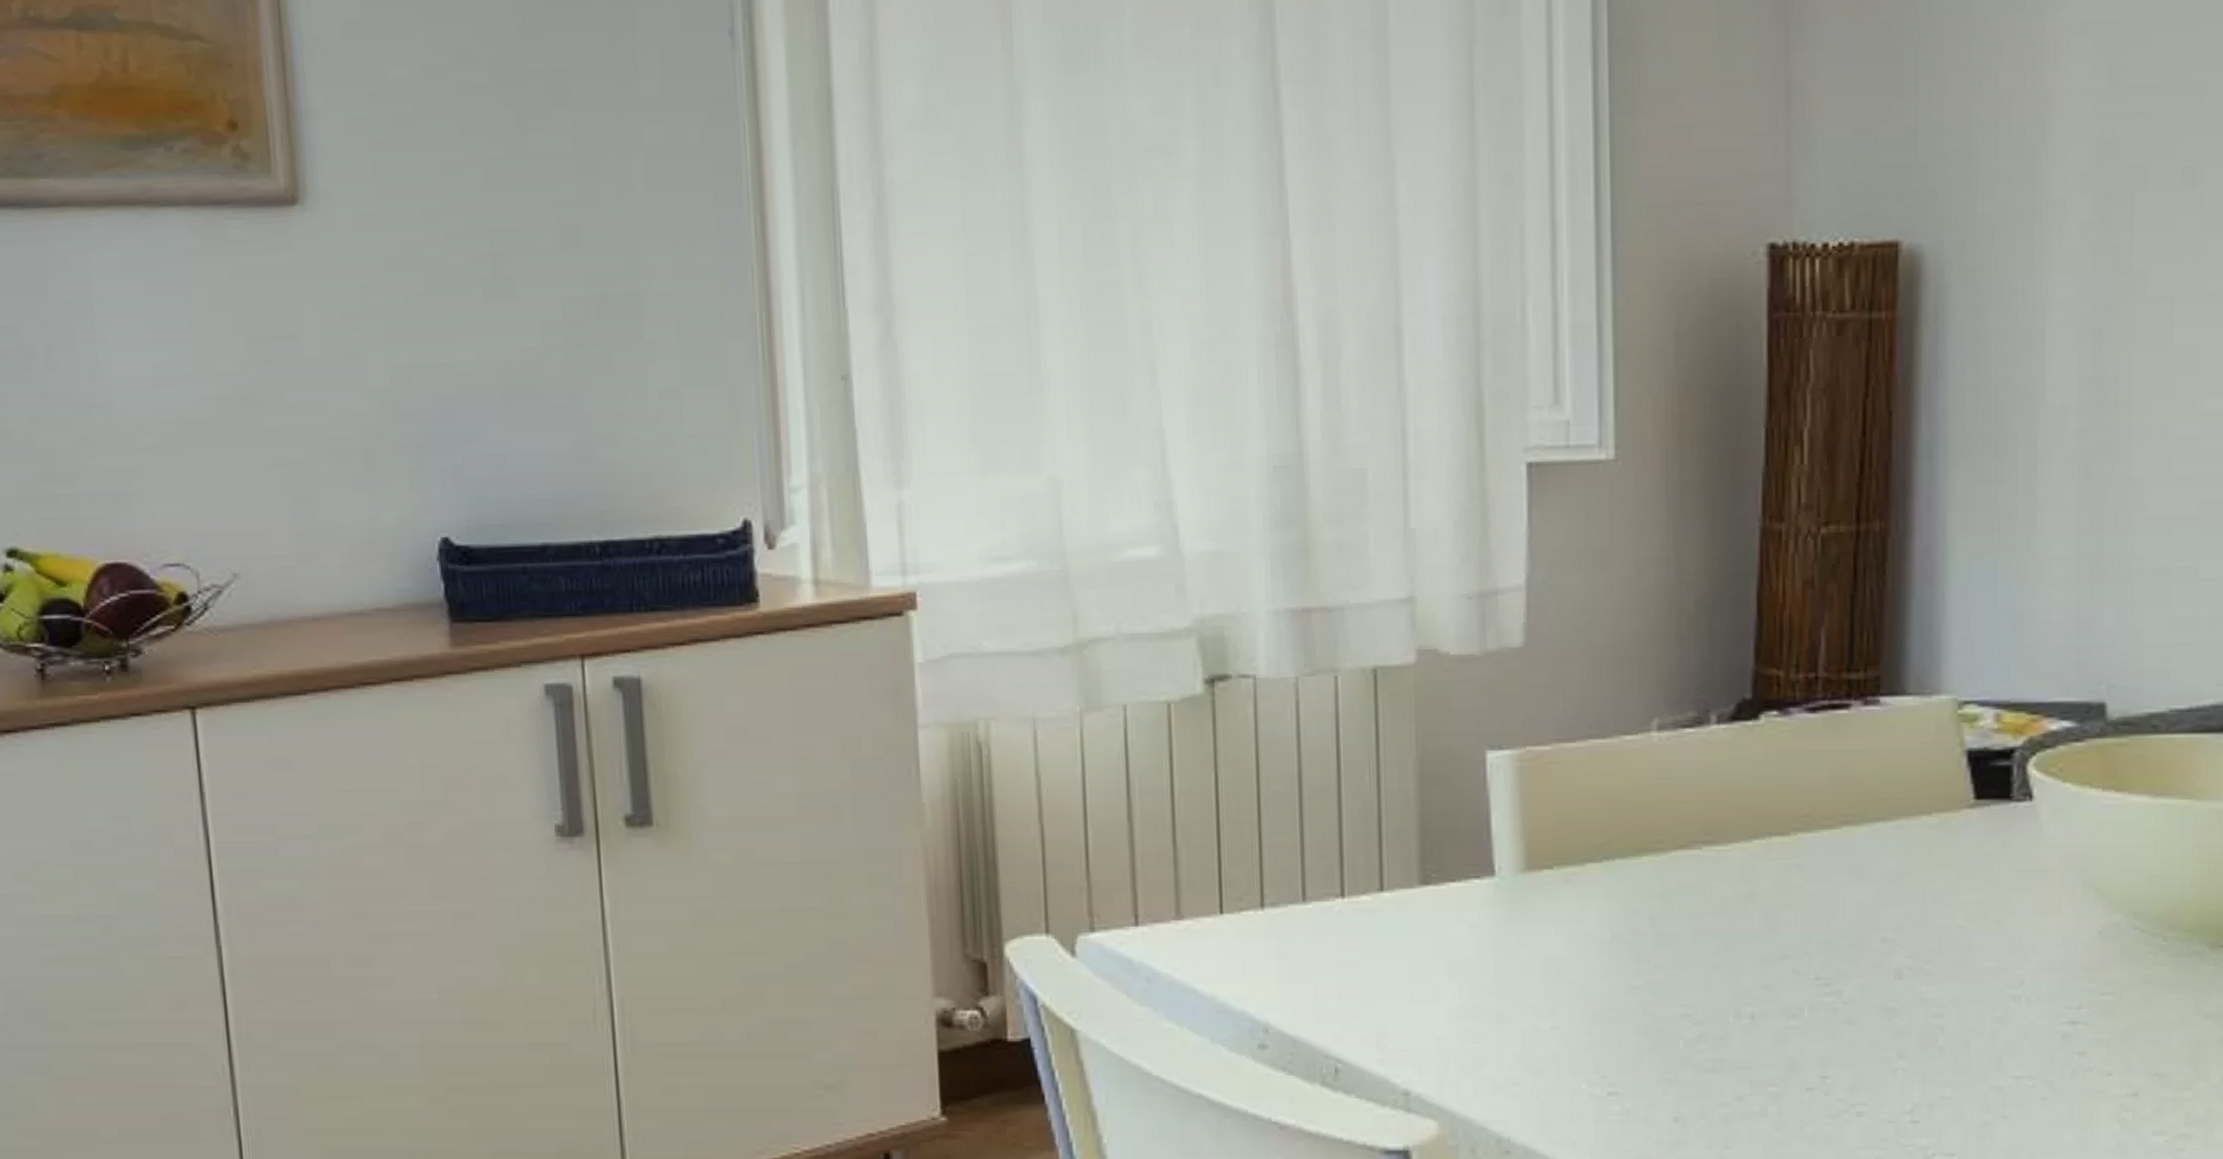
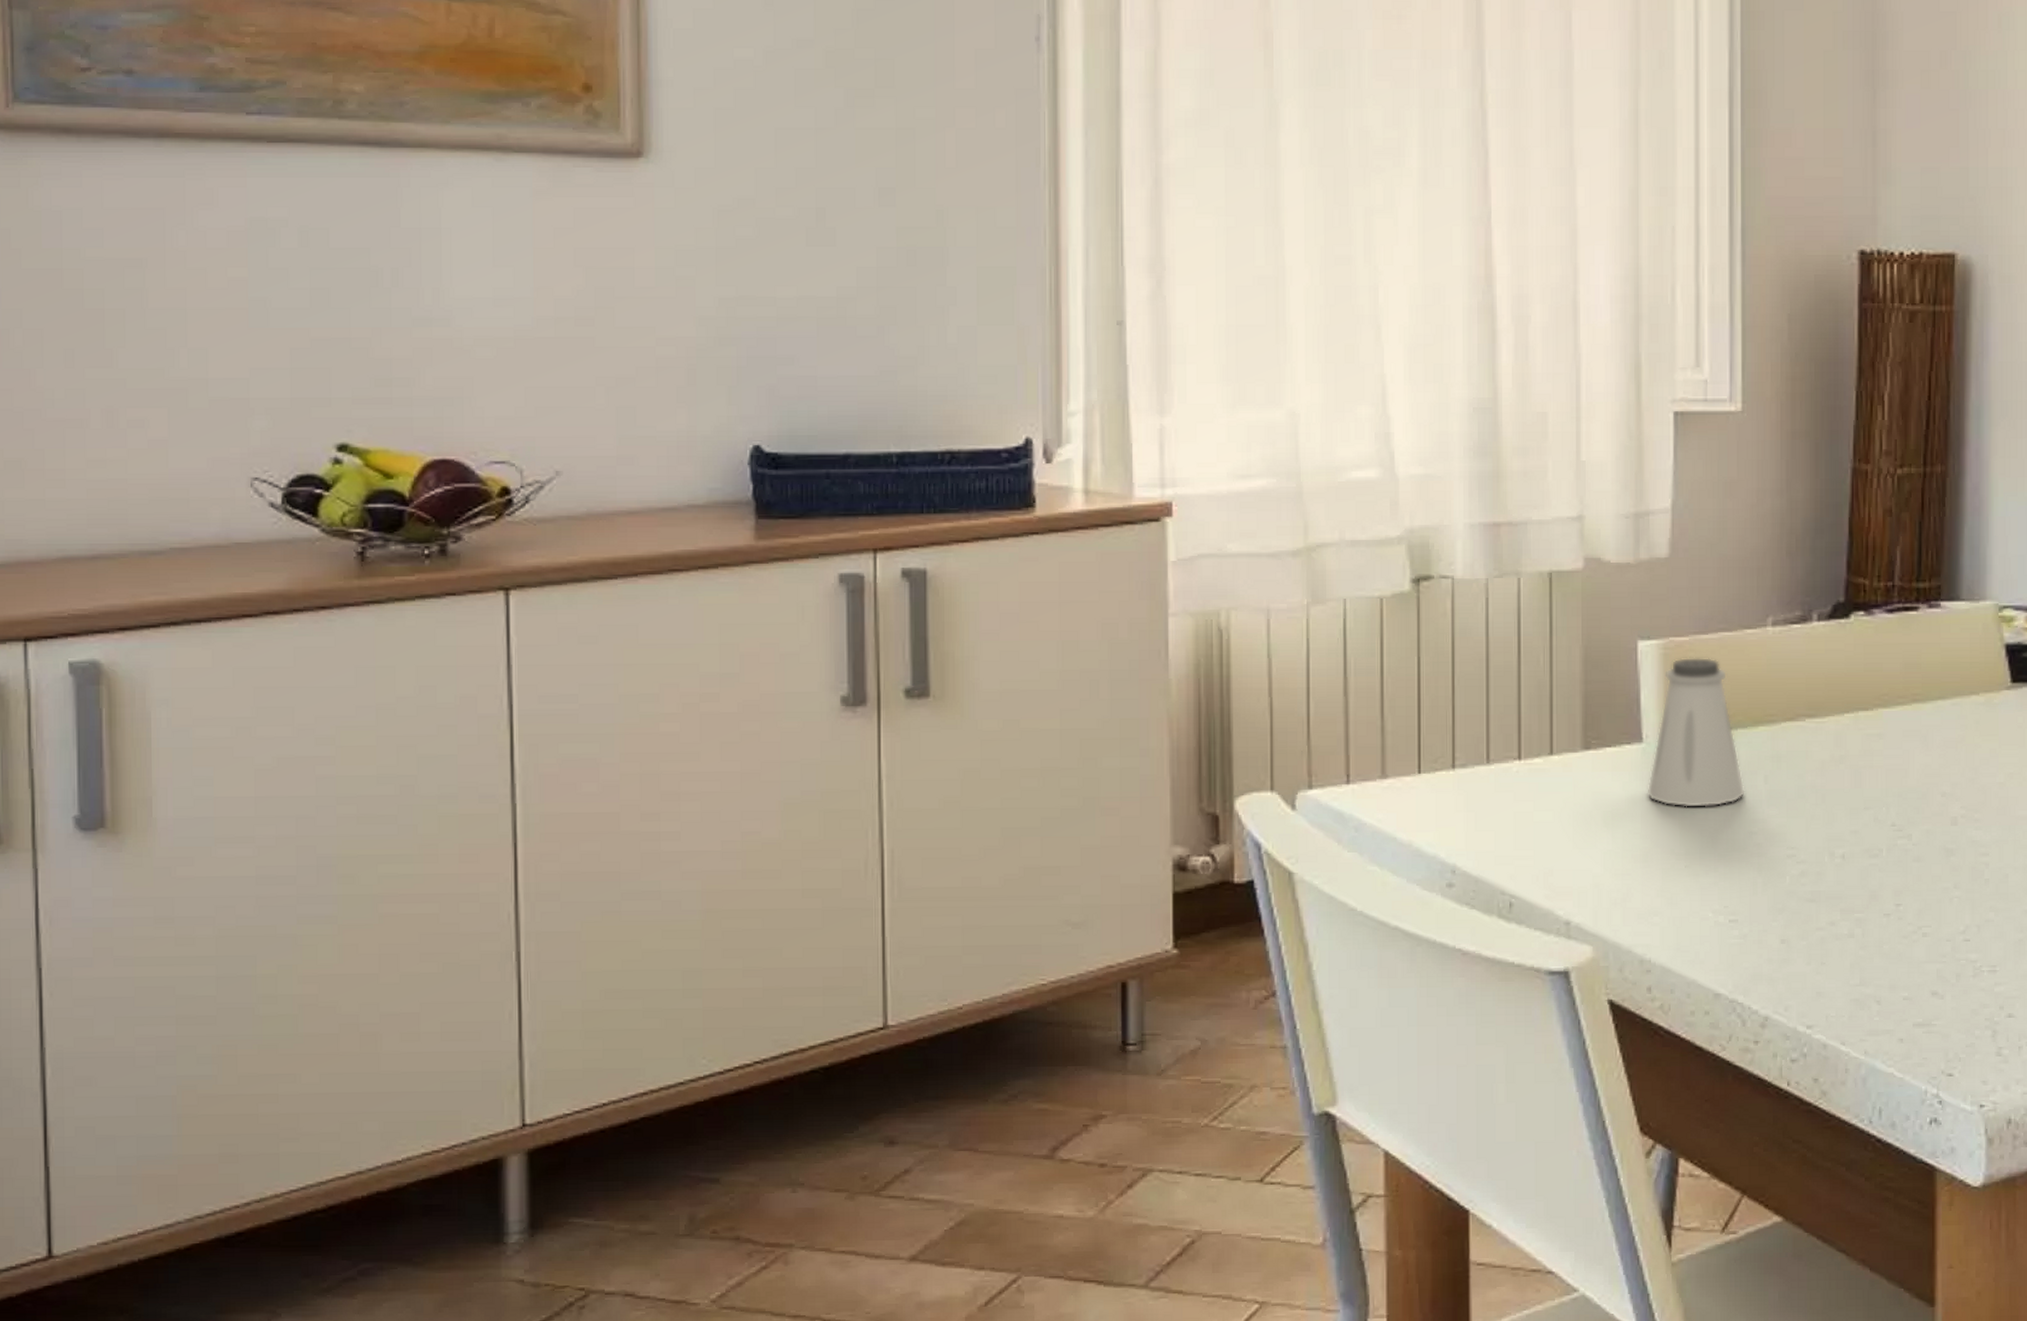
saltshaker: none [1501,770,1626,955] -> present [1647,657,1745,807]

